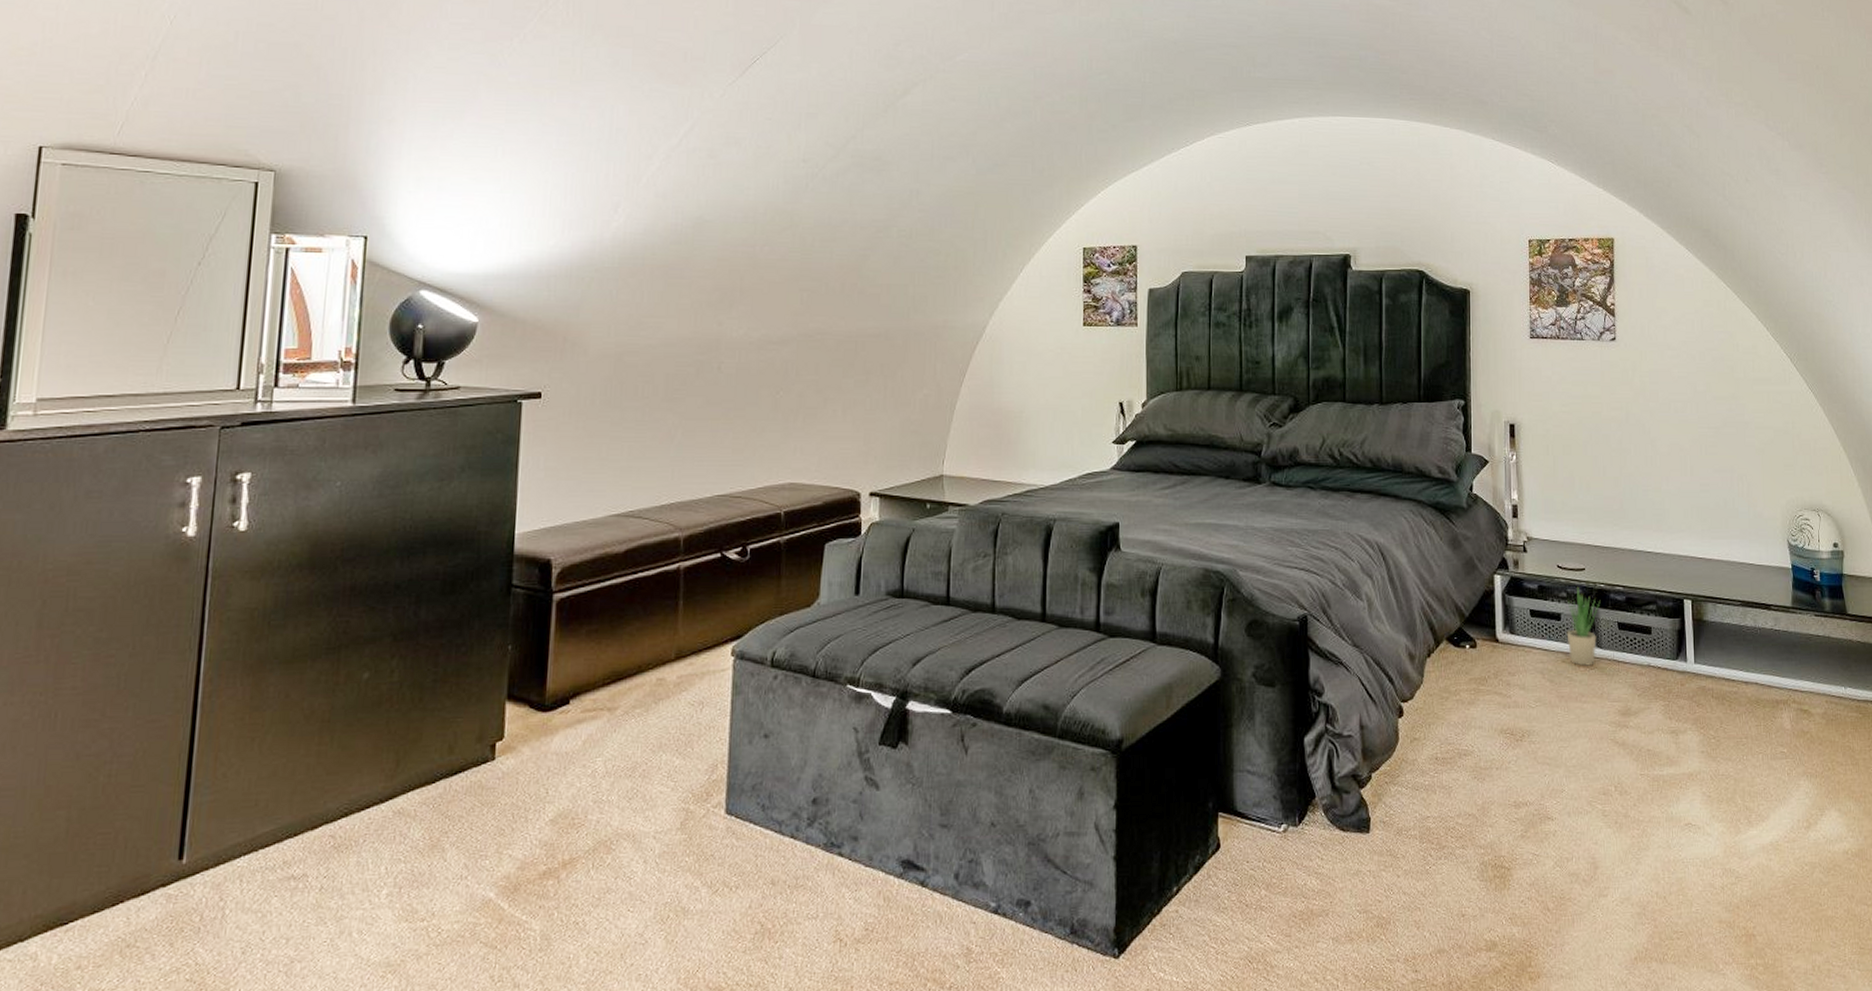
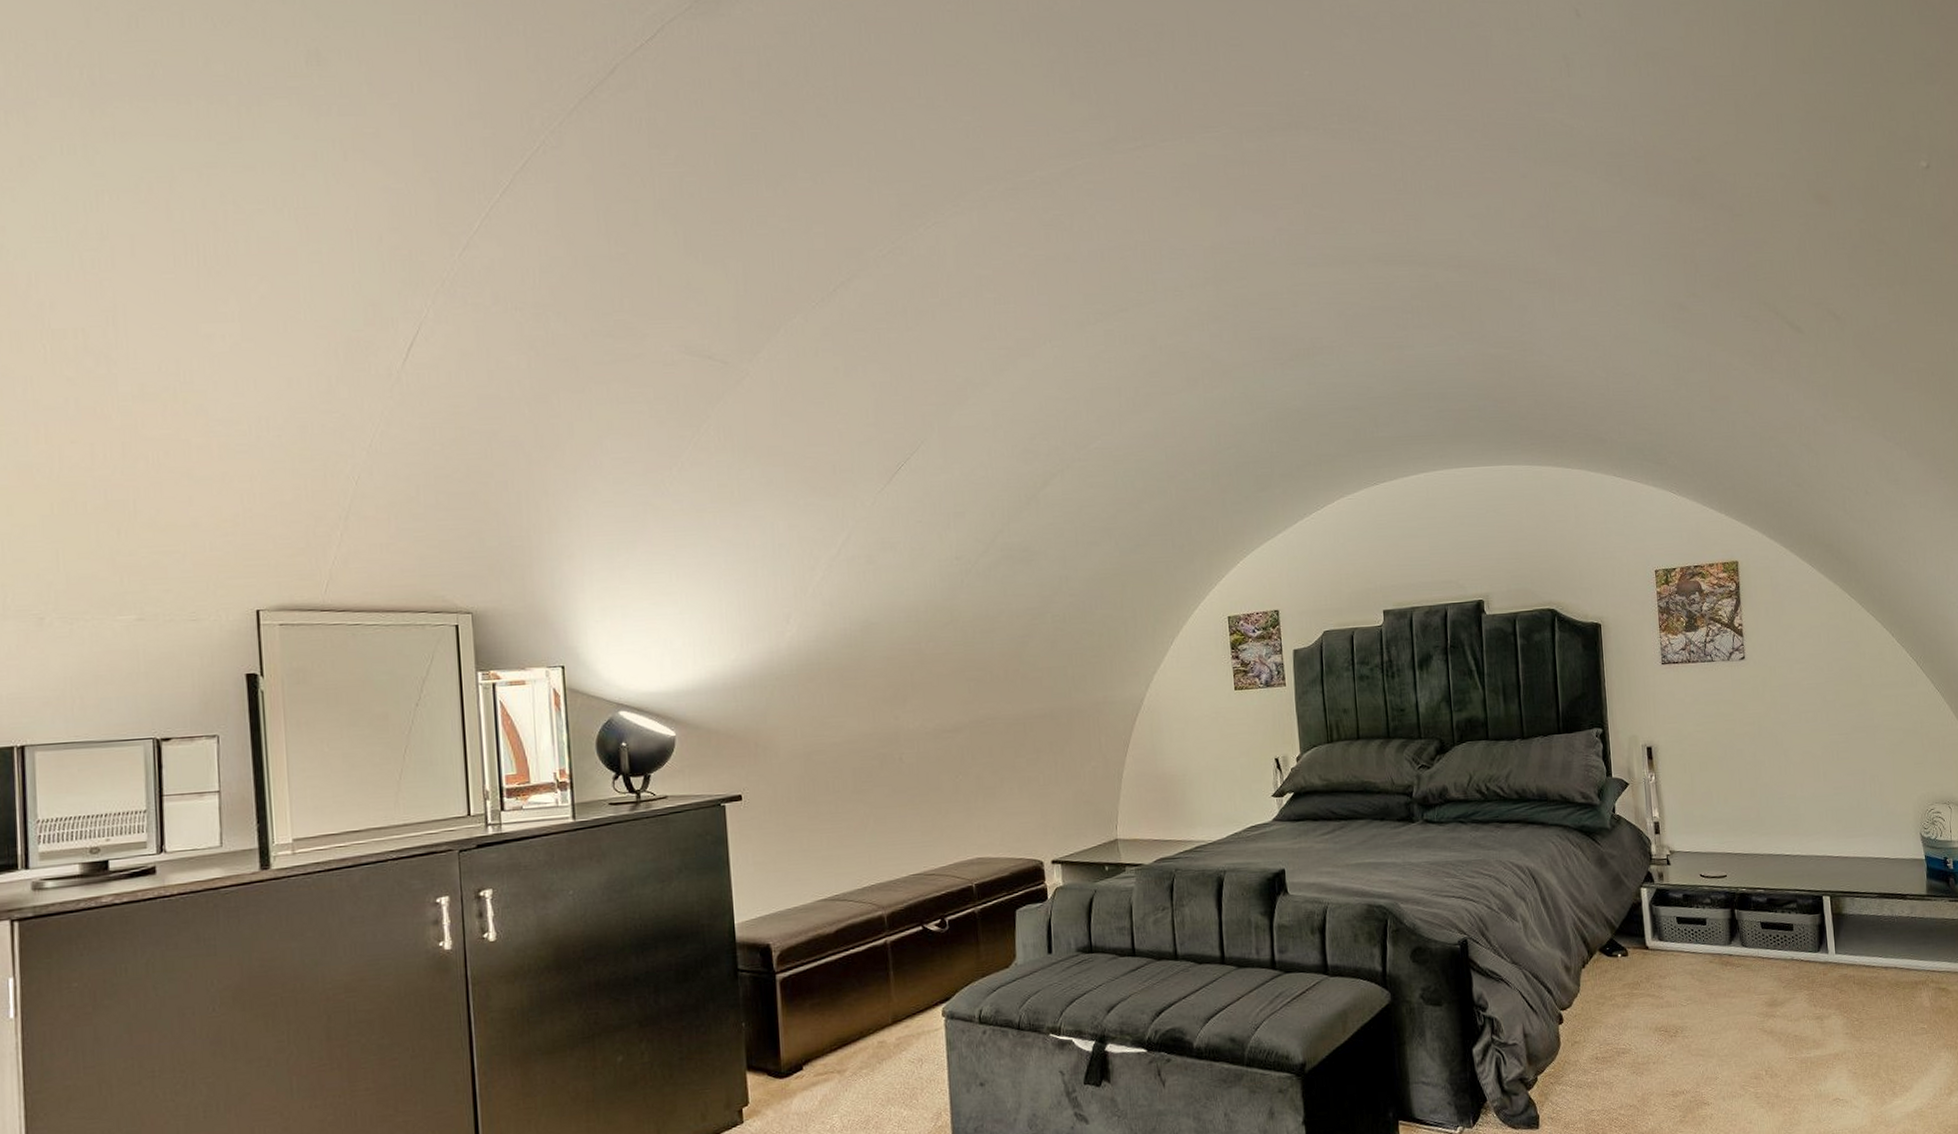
potted plant: present [1566,586,1601,666] -> none [1711,892,1743,965]

